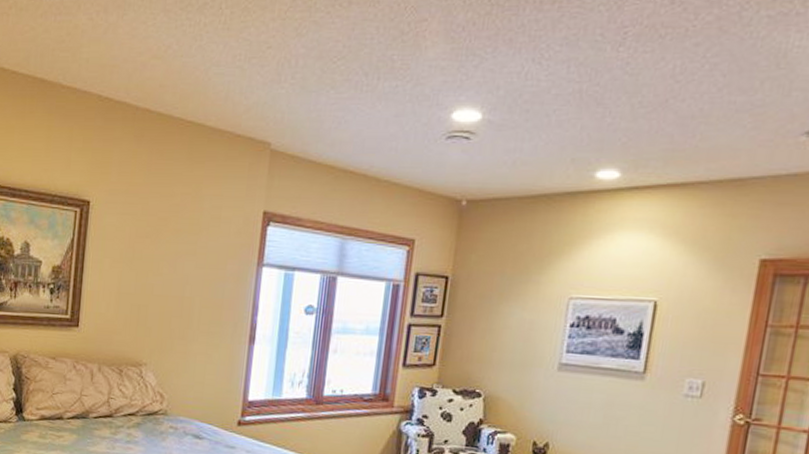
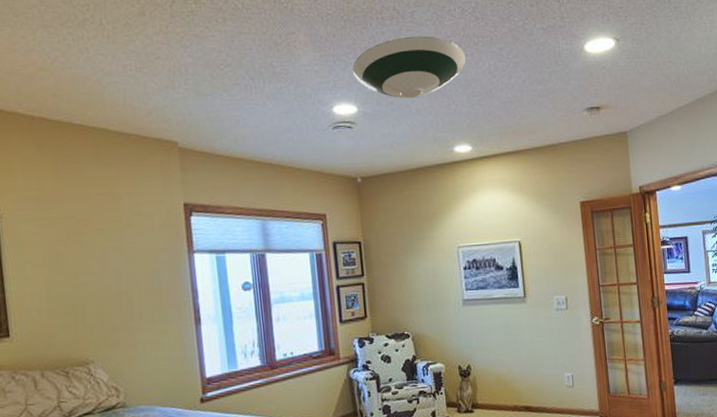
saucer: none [487,25,644,107] -> present [352,36,466,99]

